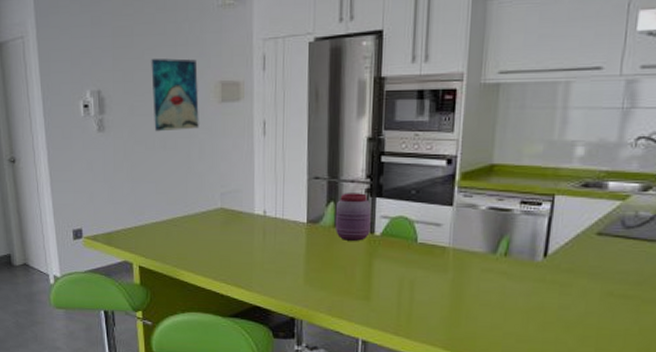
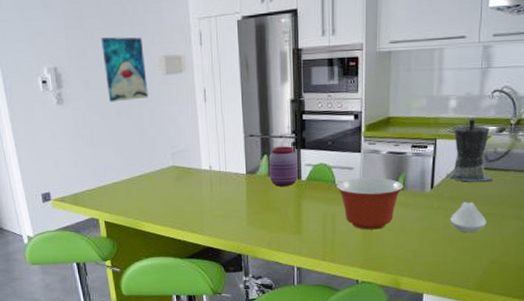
mixing bowl: none [417,237,507,303] -> present [335,177,404,230]
coffee maker: none [565,172,632,255] -> present [445,119,494,183]
spoon rest: none [567,276,620,318] -> present [449,201,487,233]

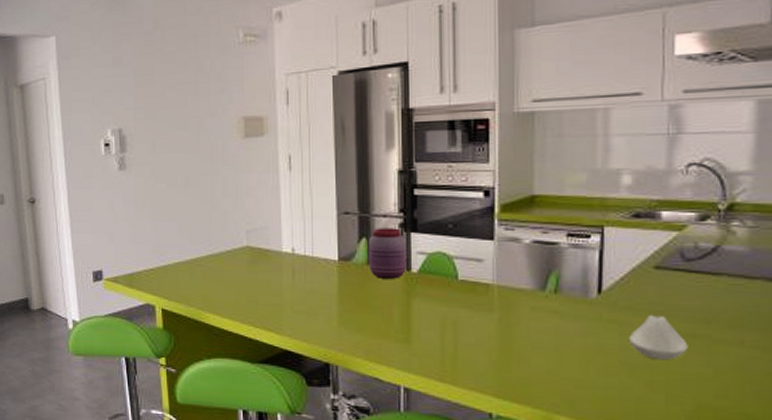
wall art: present [101,36,148,103] -> none [172,95,222,169]
mixing bowl: present [335,177,404,230] -> none [458,274,557,345]
coffee maker: present [445,119,494,183] -> none [619,201,695,290]

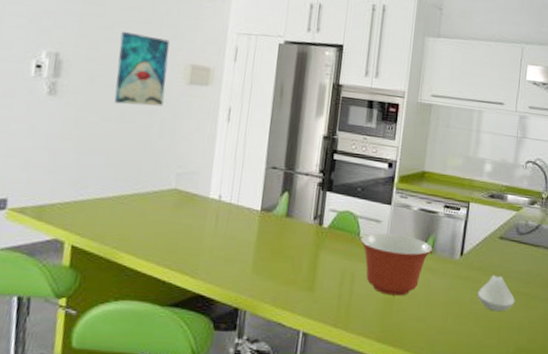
wall art: none [172,95,222,169] -> present [114,31,170,107]
jar: present [368,228,407,279] -> none [287,184,322,232]
mixing bowl: none [458,274,557,345] -> present [359,233,433,296]

